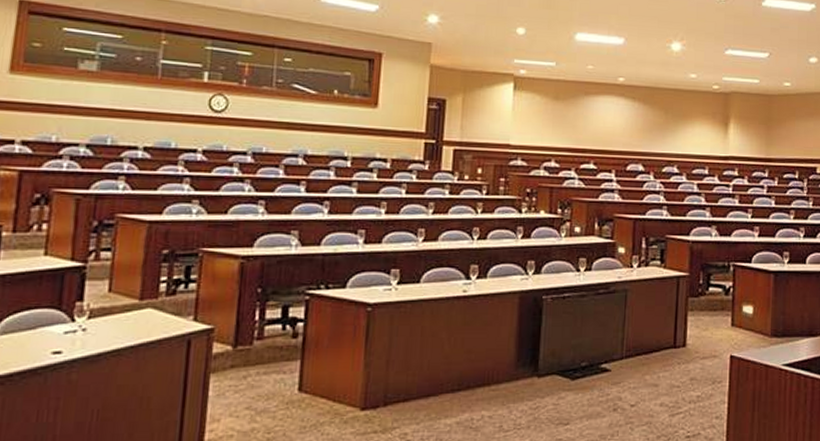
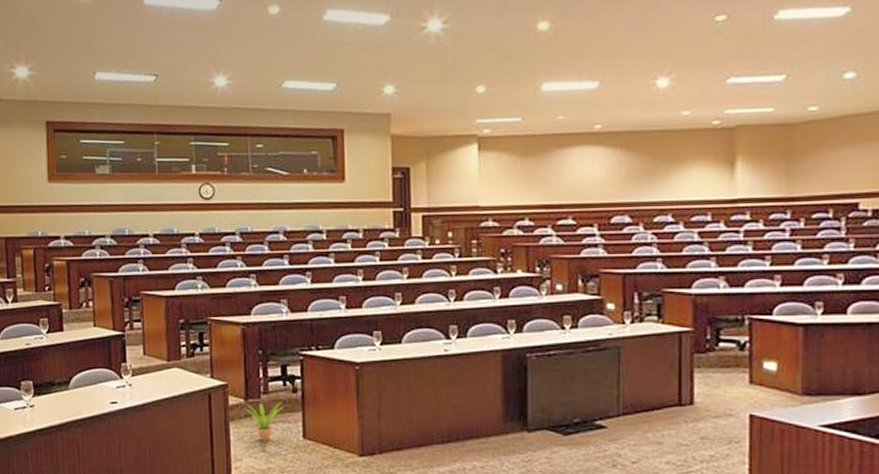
potted plant: none [231,348,279,395] -> present [243,401,283,441]

